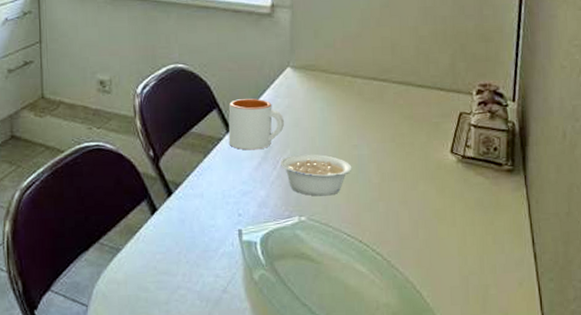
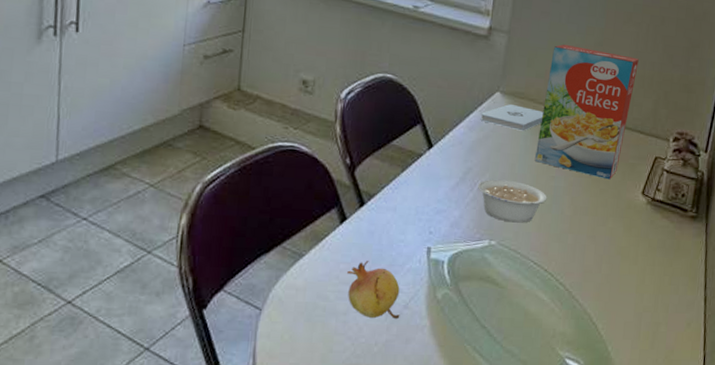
fruit: none [163,249,220,305] -> present [346,261,400,318]
mug: present [228,98,285,151] -> none [428,117,488,170]
notepad: none [274,78,338,103] -> present [480,104,544,131]
cereal box: none [334,10,429,142] -> present [534,44,639,180]

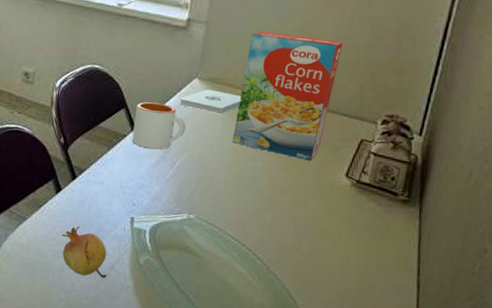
mug: none [428,117,488,170] -> present [132,102,186,150]
legume: present [478,179,547,223] -> none [177,158,245,200]

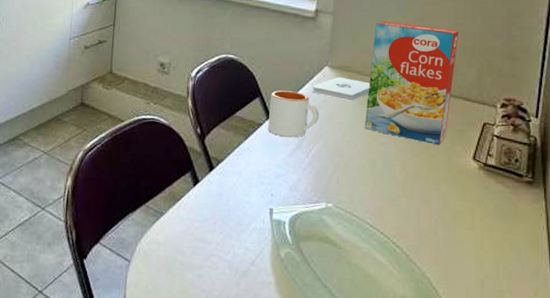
fruit: present [61,226,107,278] -> none [200,220,248,274]

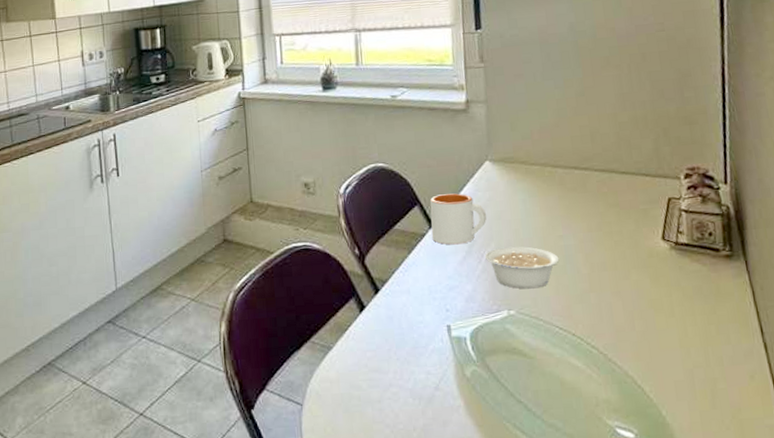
notepad: present [312,77,371,101] -> none [474,170,538,195]
legume: none [313,146,379,187] -> present [485,246,560,289]
cereal box: present [364,20,459,146] -> none [534,100,629,230]

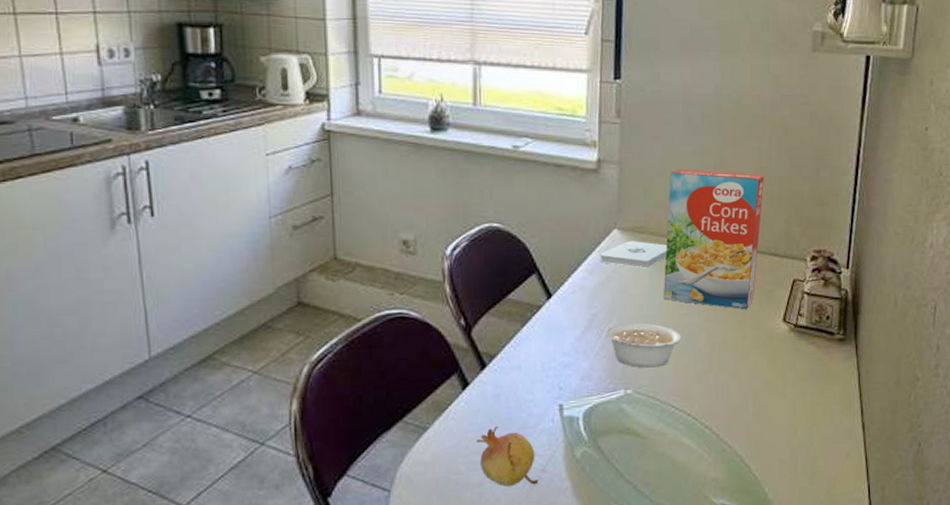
fruit: none [373,346,433,403] -> present [475,426,539,487]
mug: present [429,193,487,245] -> none [549,262,611,319]
notepad: none [474,170,538,195] -> present [599,241,668,269]
cereal box: none [534,100,629,230] -> present [663,168,764,310]

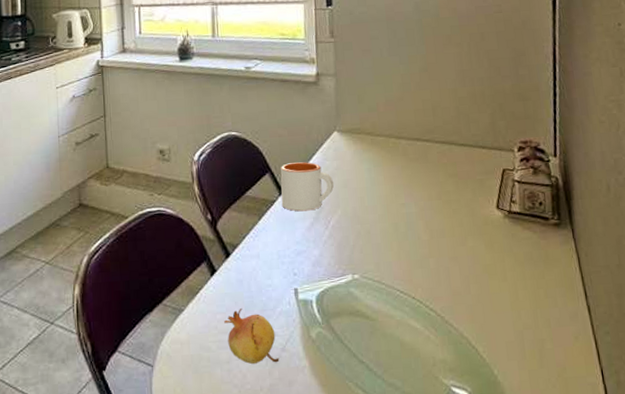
mug: none [549,262,611,319] -> present [280,162,334,212]
notepad: present [599,241,668,269] -> none [322,141,383,165]
legume: present [606,323,682,368] -> none [332,213,402,255]
cereal box: present [663,168,764,310] -> none [380,76,467,199]

